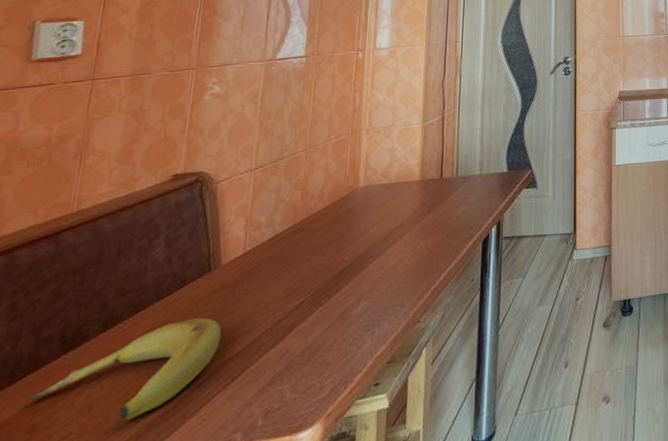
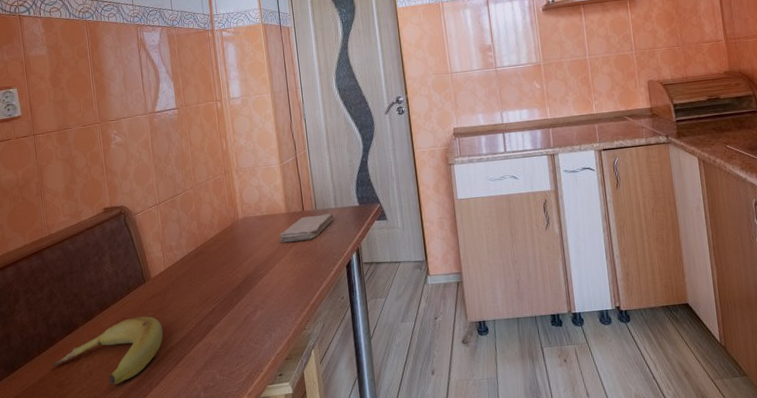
washcloth: none [406,180,477,215] -> present [279,213,334,242]

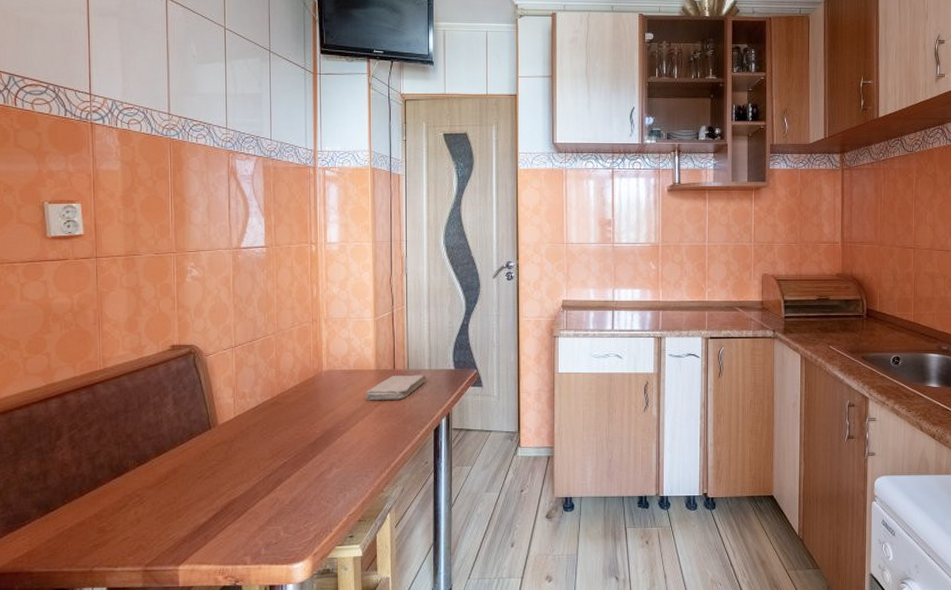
banana: present [52,316,163,385] -> none [94,465,226,535]

